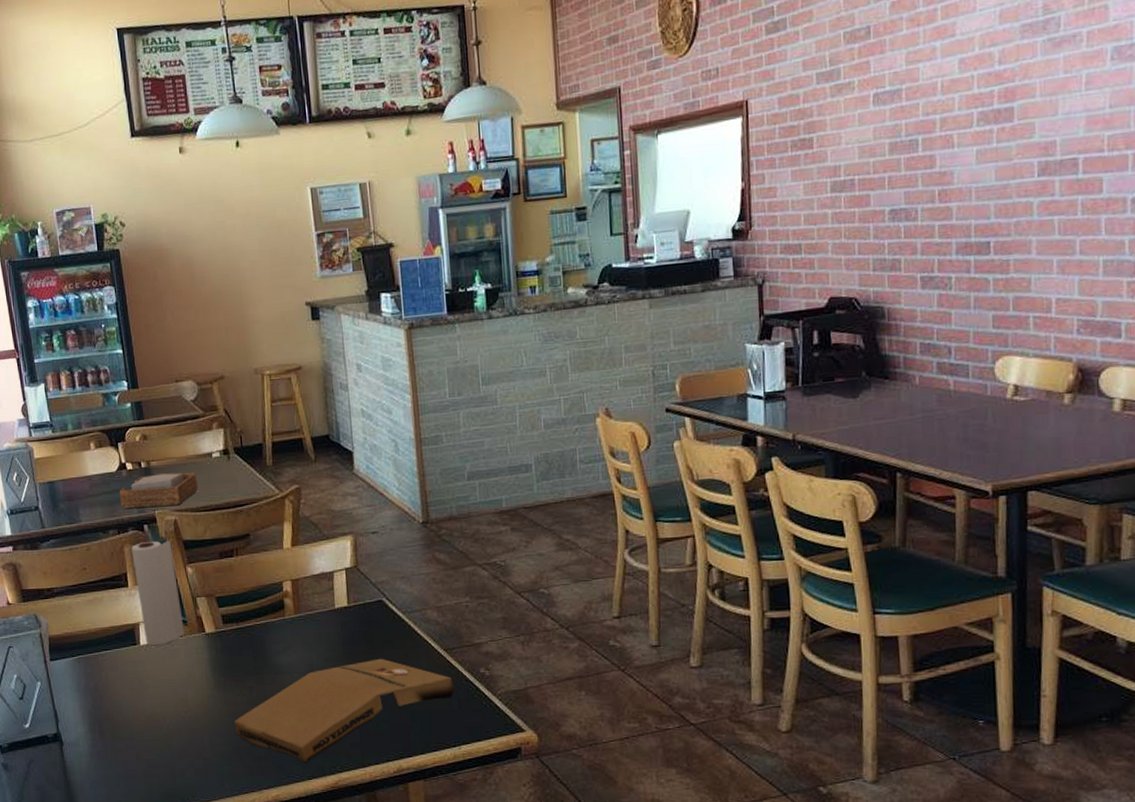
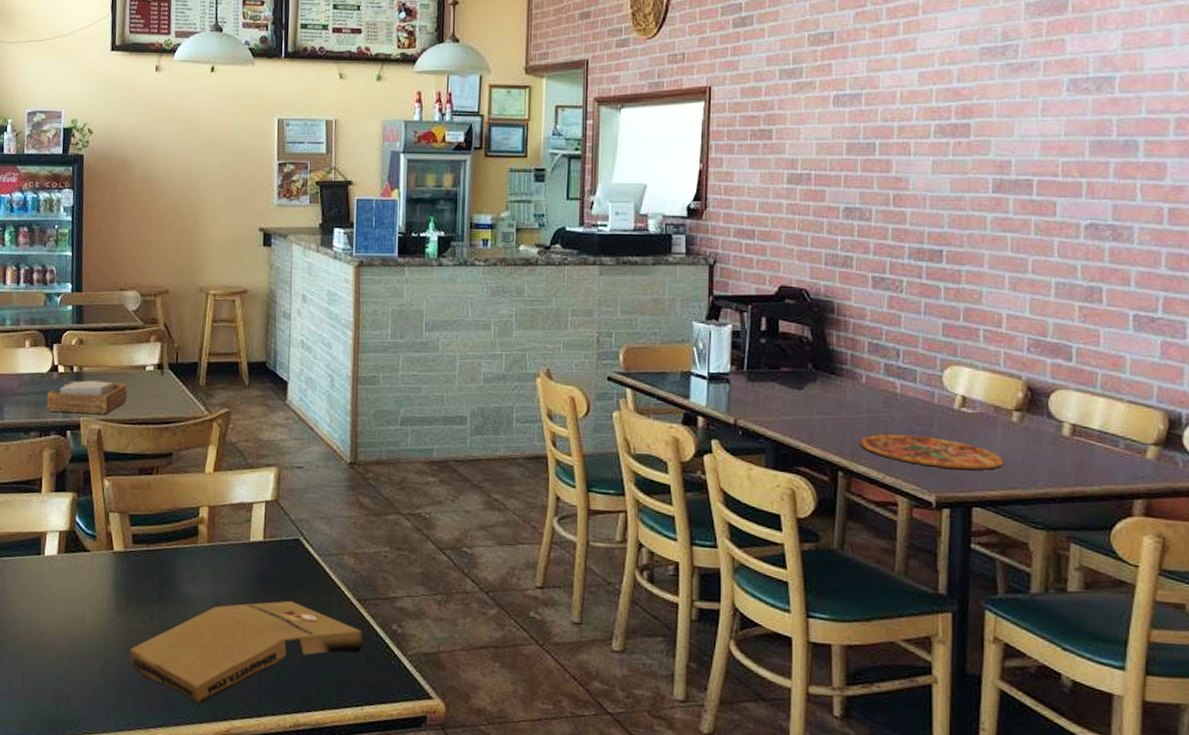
paper towel roll: present [131,540,185,646] -> none [50,448,93,559]
pizza: none [915,429,1058,458] -> present [859,434,1005,470]

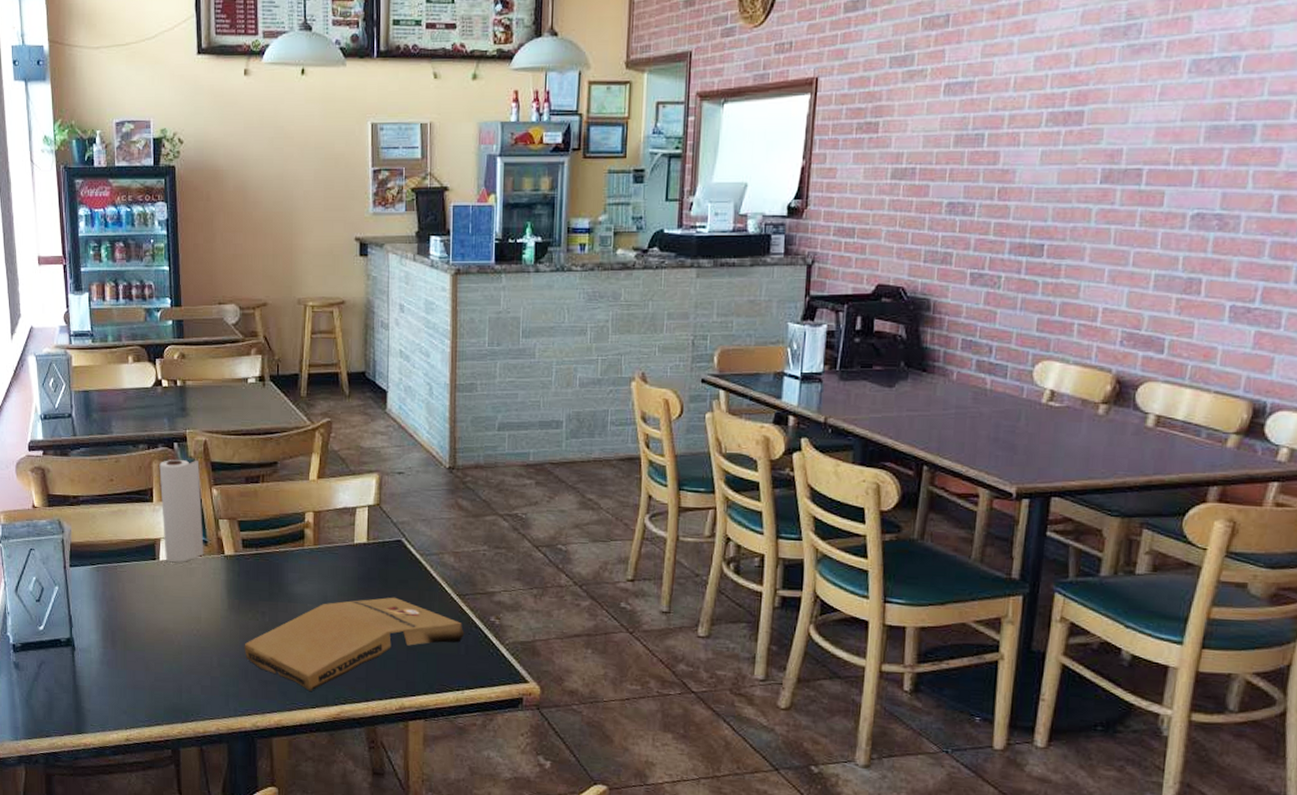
napkin holder: present [47,380,128,415] -> none [153,394,231,427]
paper towel roll: none [50,448,93,559] -> present [159,459,204,563]
pizza: present [859,434,1005,470] -> none [945,429,1087,461]

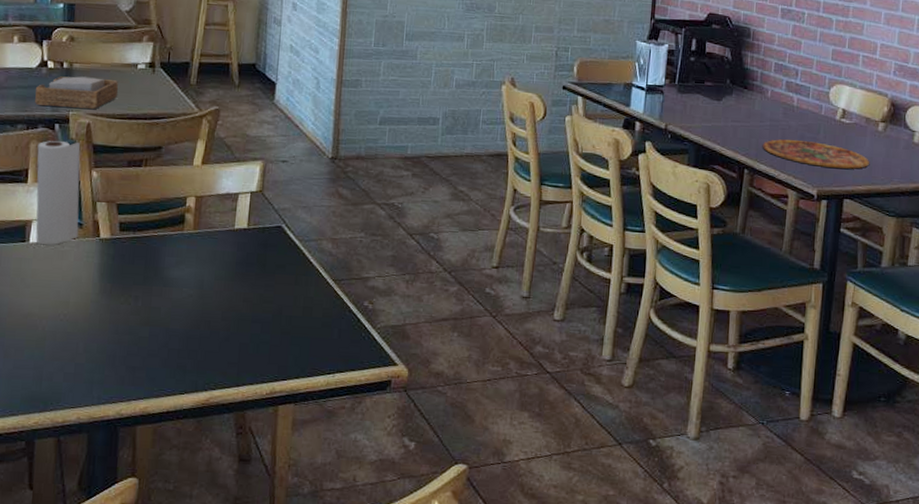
napkin holder: none [153,394,231,427] -> present [35,76,119,110]
pizza box: present [244,597,465,692] -> none [113,281,338,378]
pizza: none [945,429,1087,461] -> present [762,139,870,169]

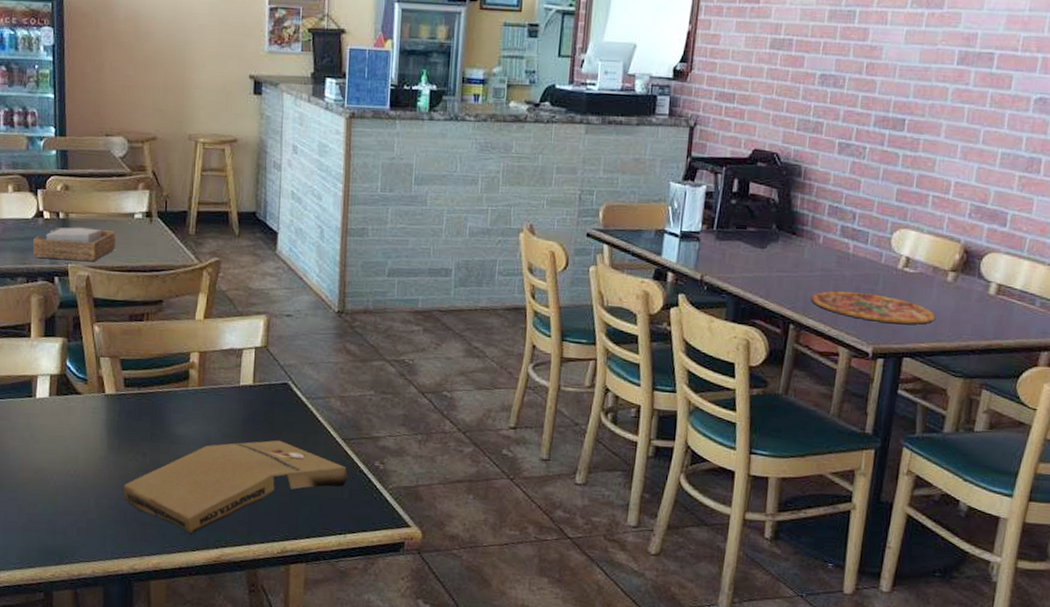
paper towel roll: present [35,140,81,246] -> none [38,294,84,401]
pizza box: none [113,281,338,378] -> present [123,440,349,535]

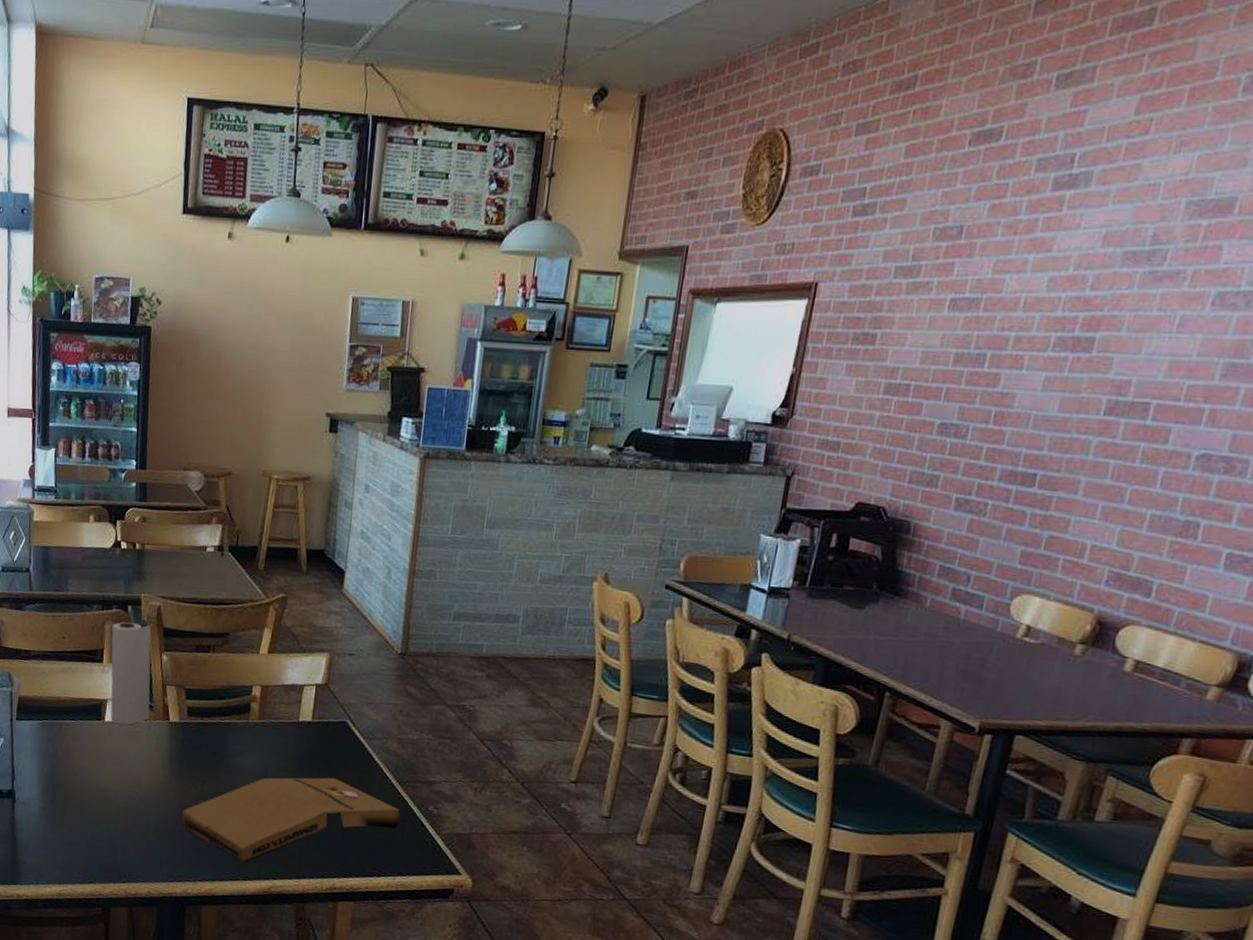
napkin holder: present [33,227,117,262] -> none [109,557,188,593]
paper towel roll: none [38,294,84,401] -> present [110,622,152,726]
pizza: present [811,291,936,324] -> none [911,658,1058,700]

